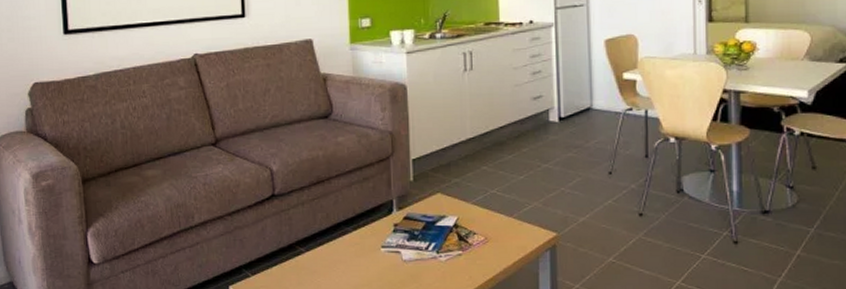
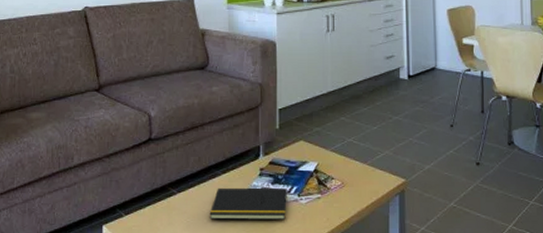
notepad: none [341,244,425,279] -> present [209,187,287,220]

